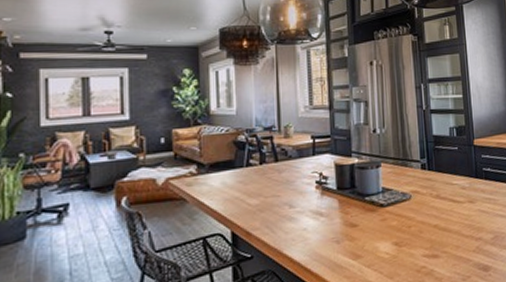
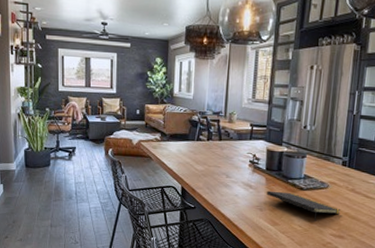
notepad: none [342,213,430,243] -> present [267,190,341,221]

